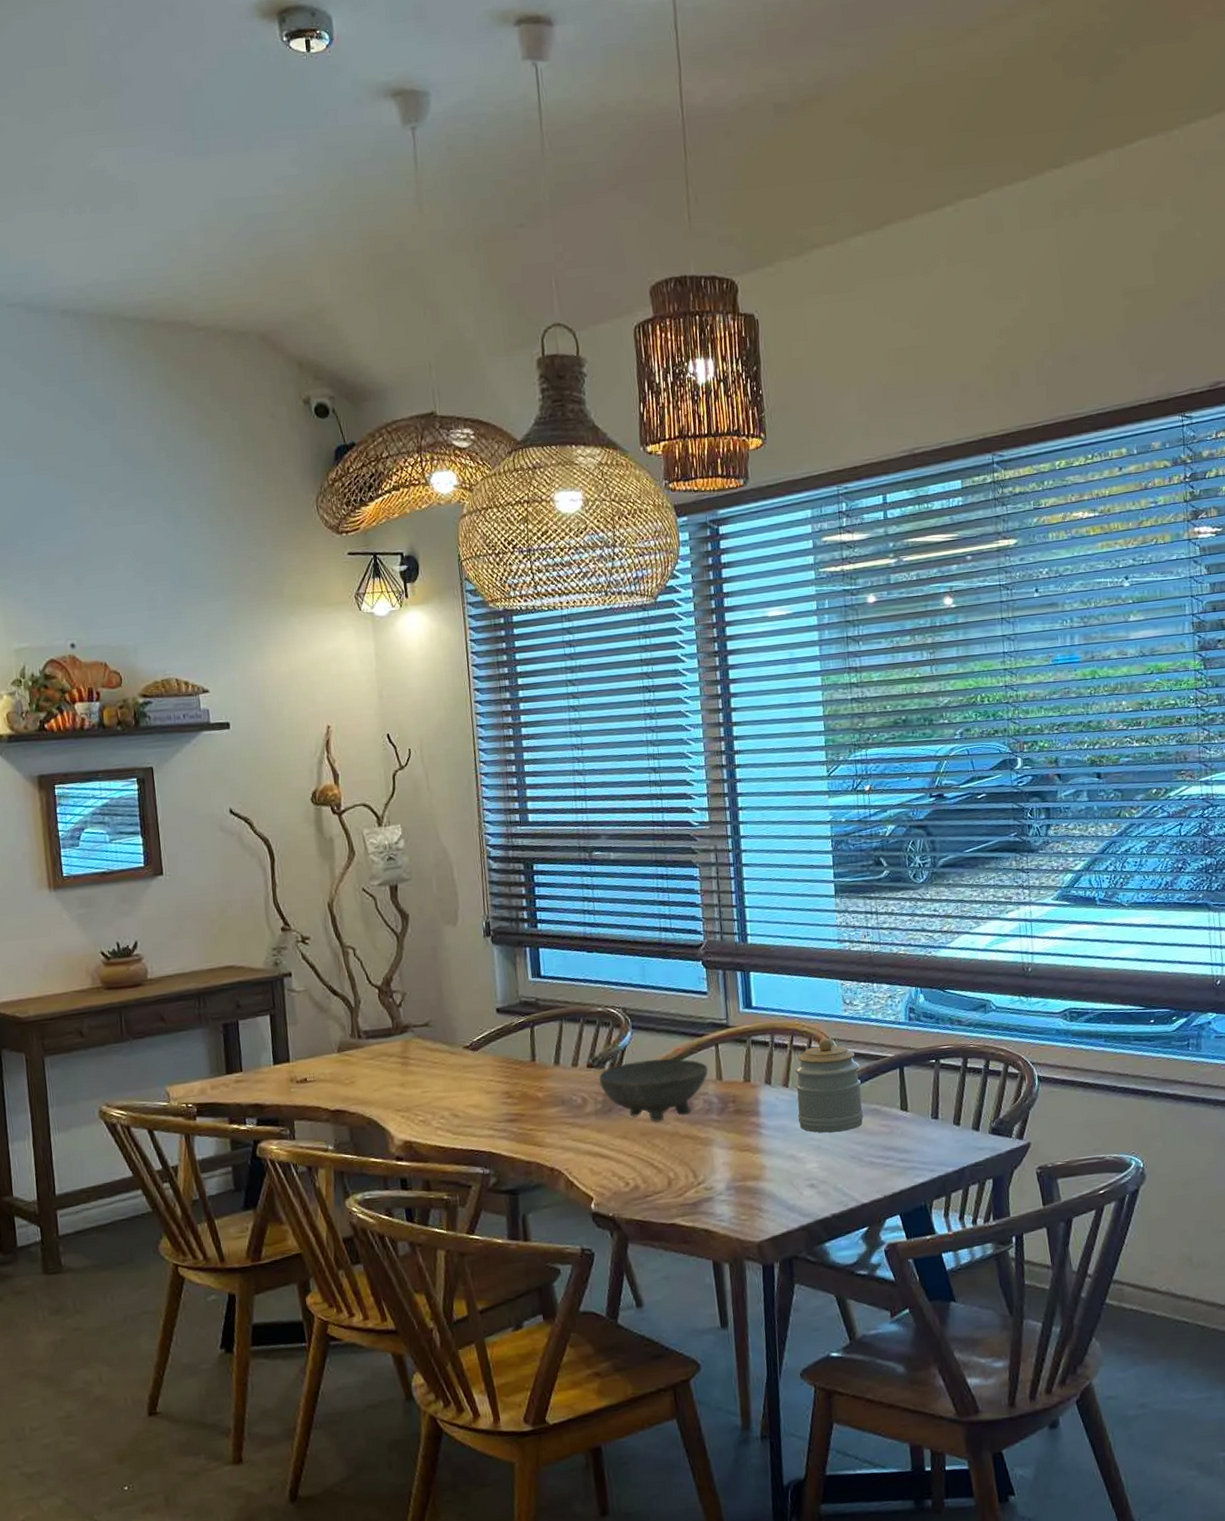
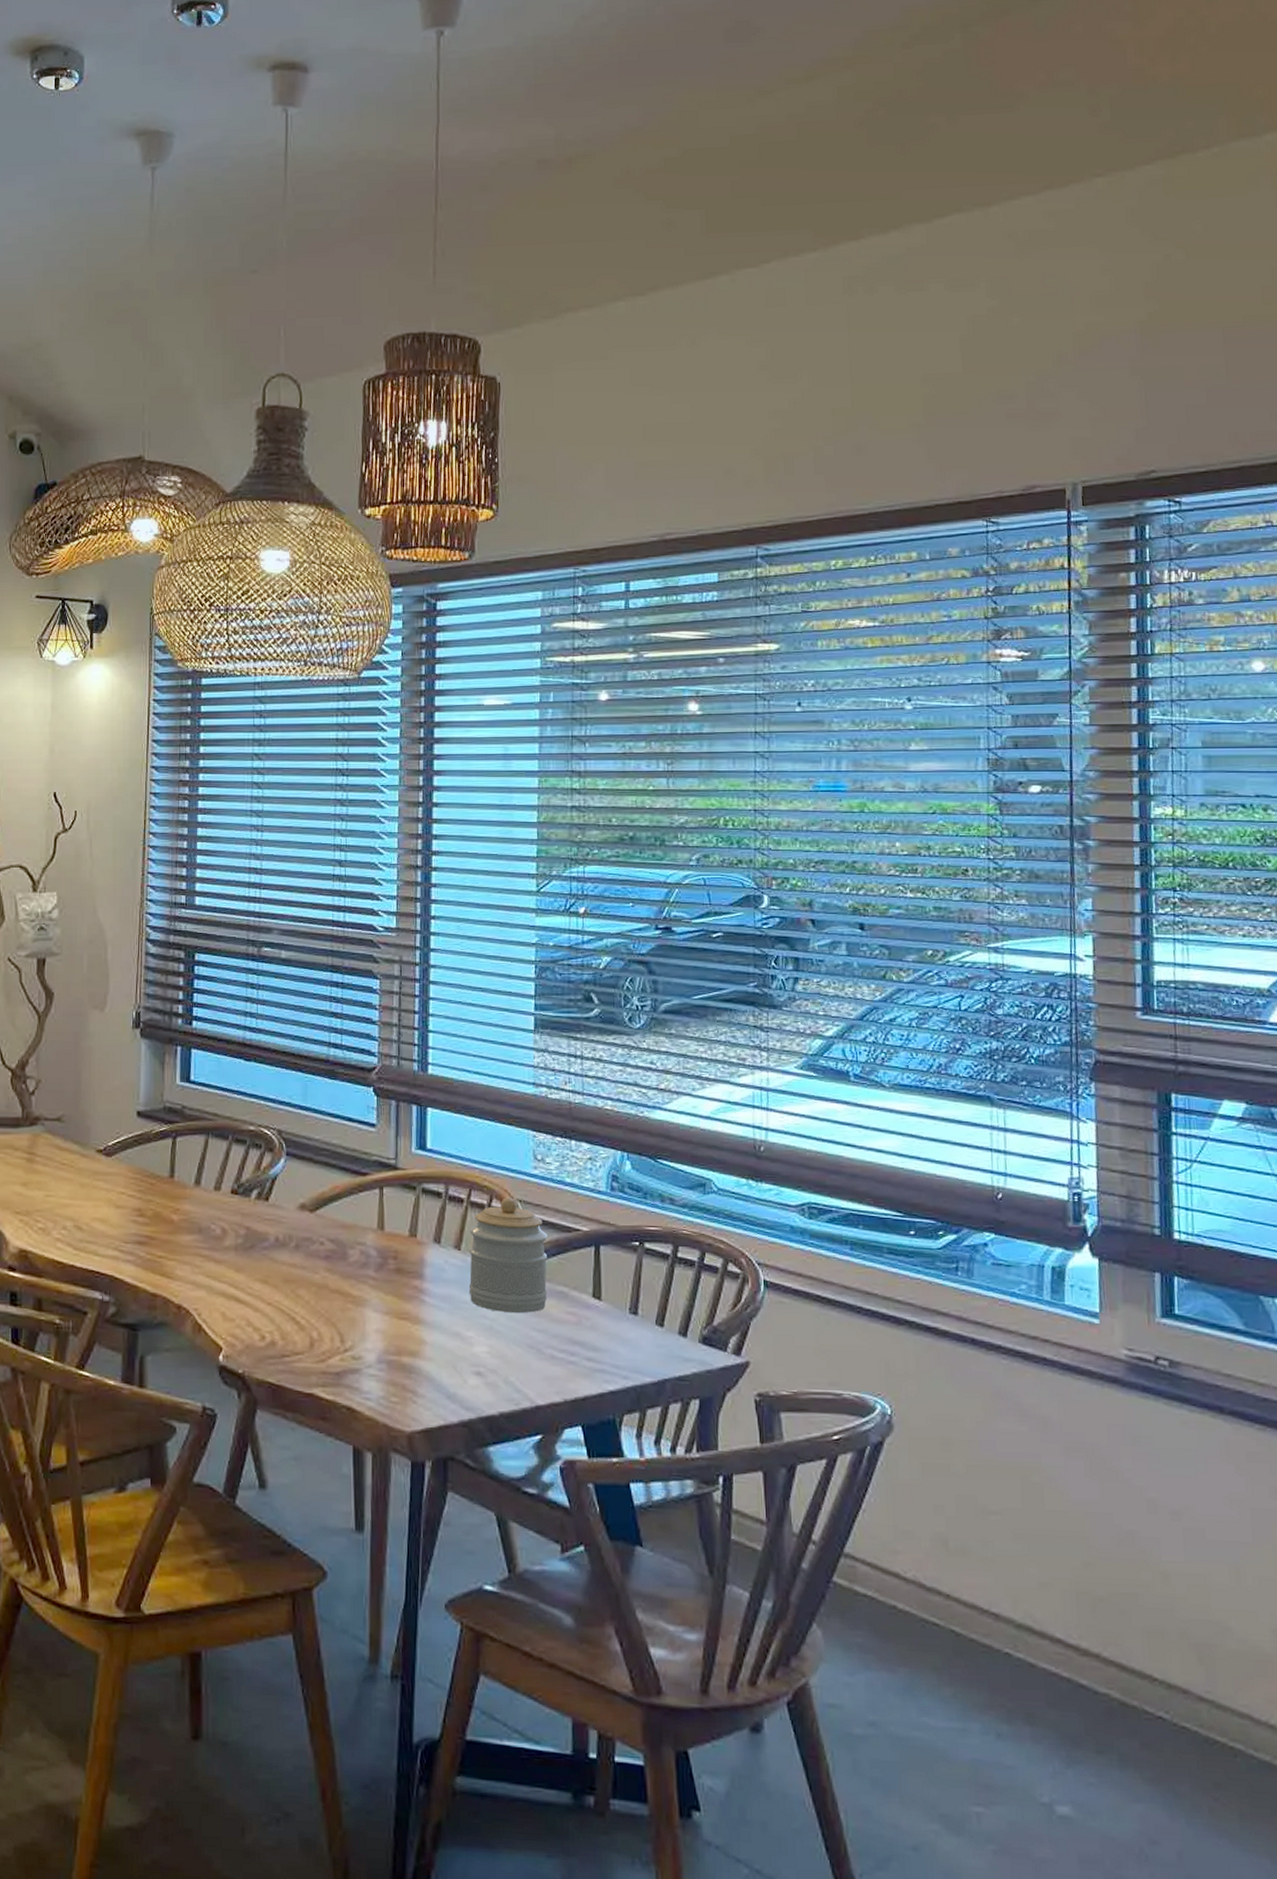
bowl: present [599,1058,708,1122] -> none [243,1194,369,1269]

